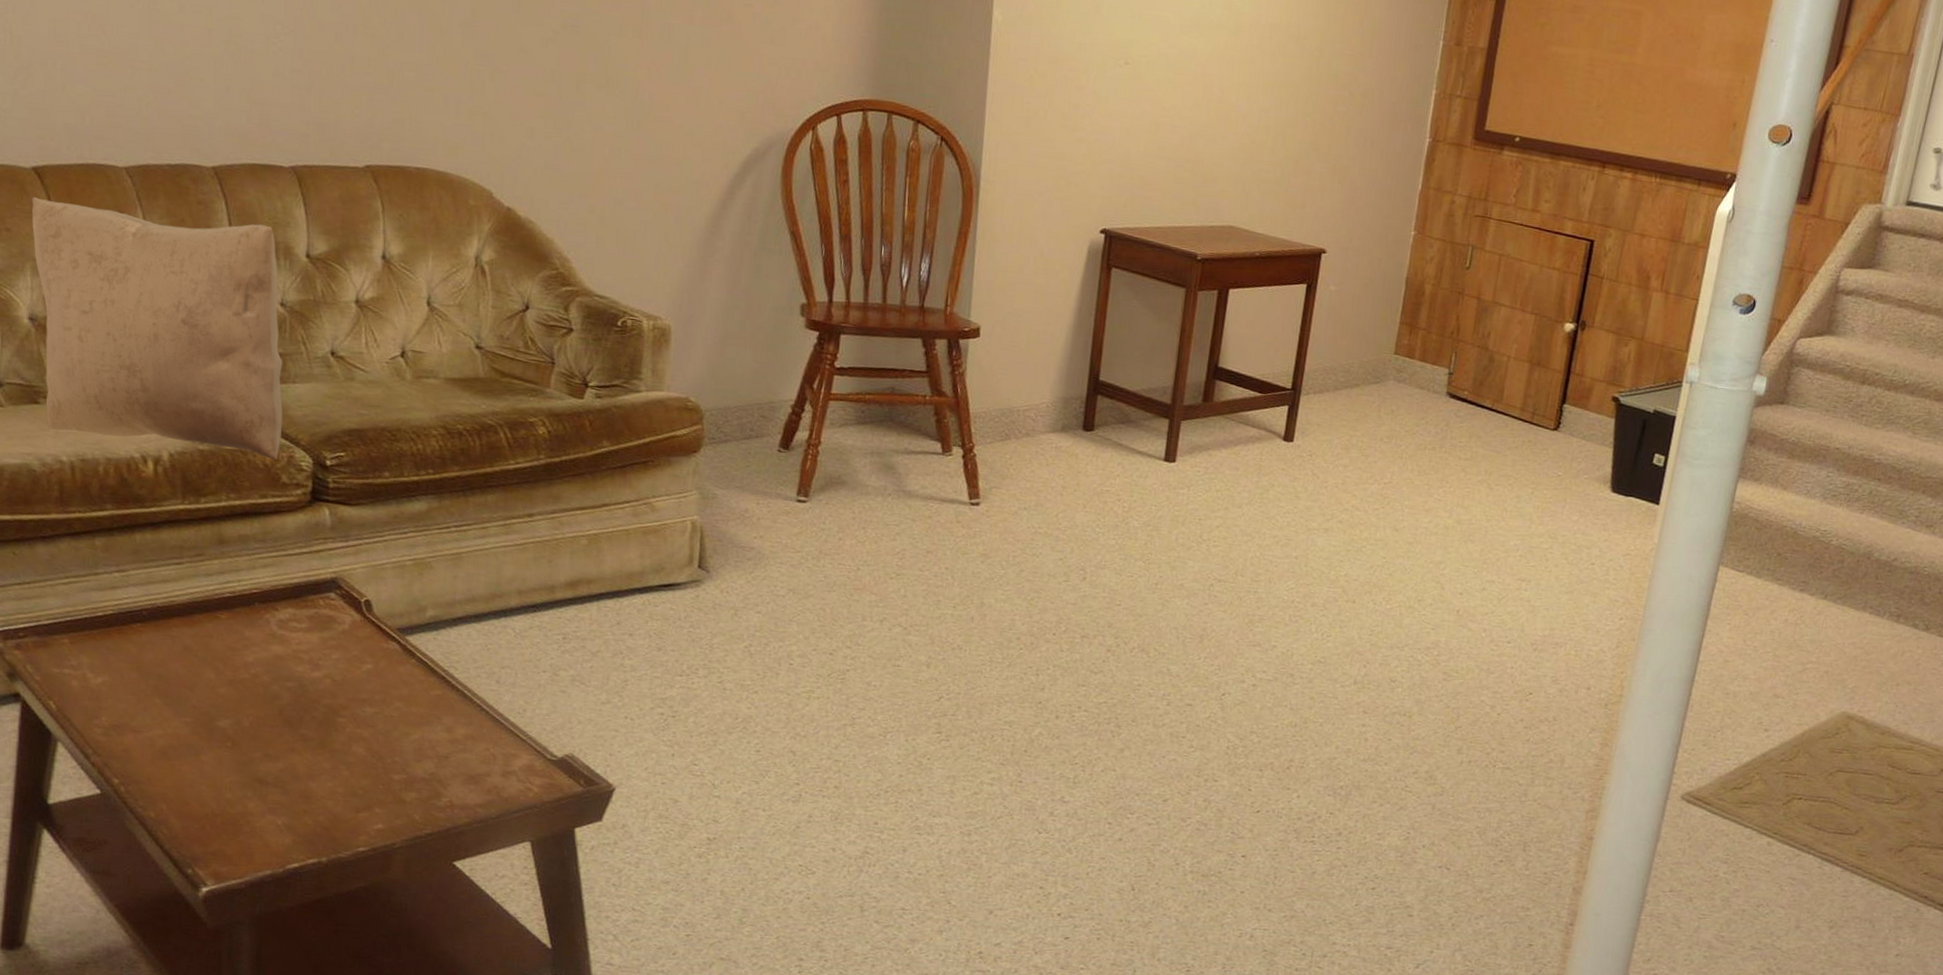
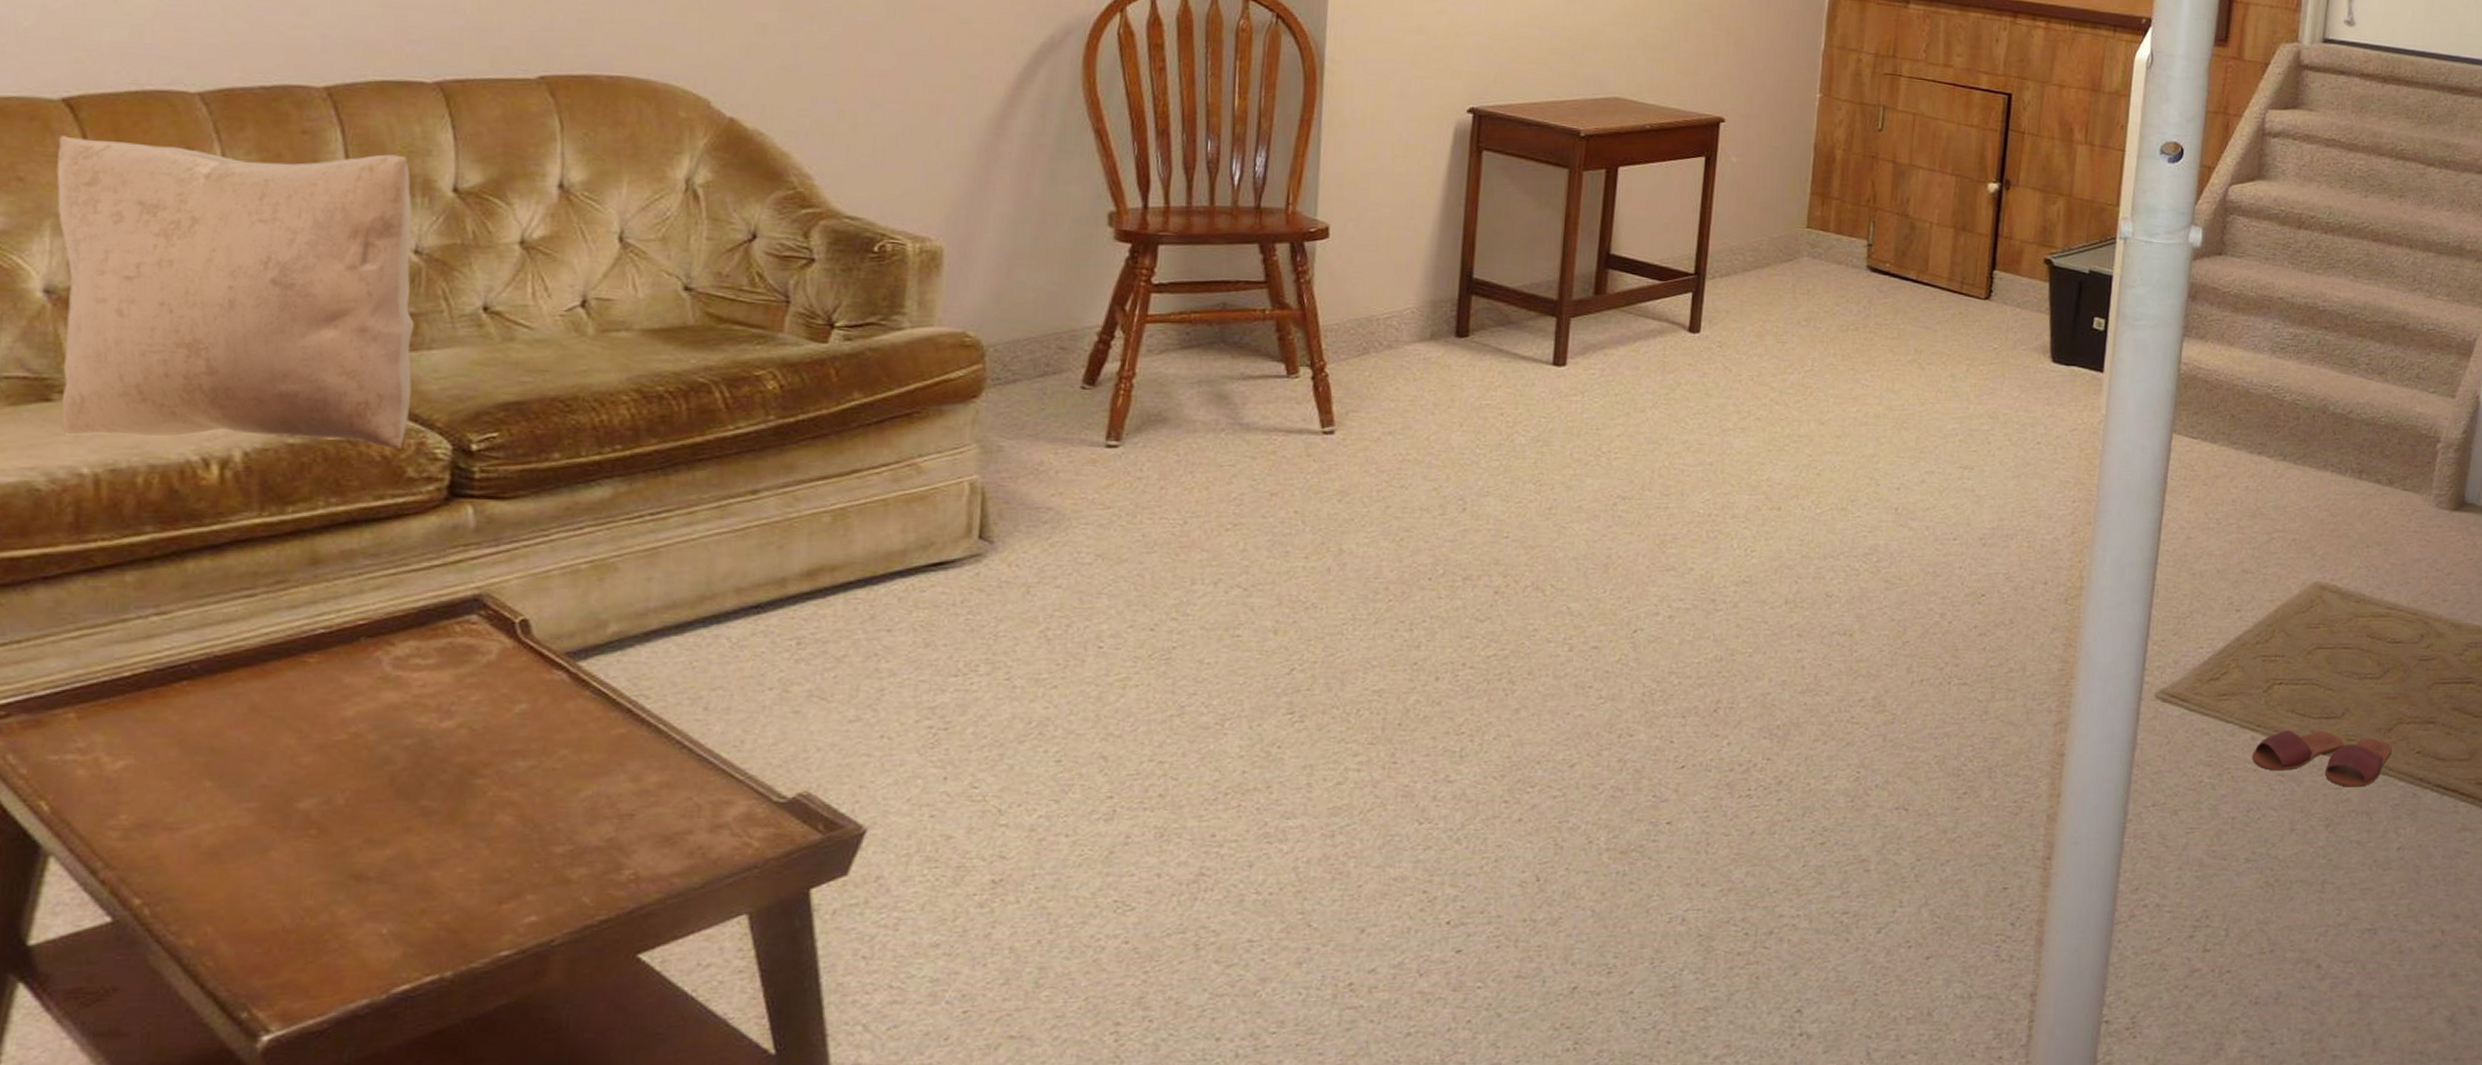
slippers: none [1767,839,1901,898] -> present [2252,729,2392,787]

